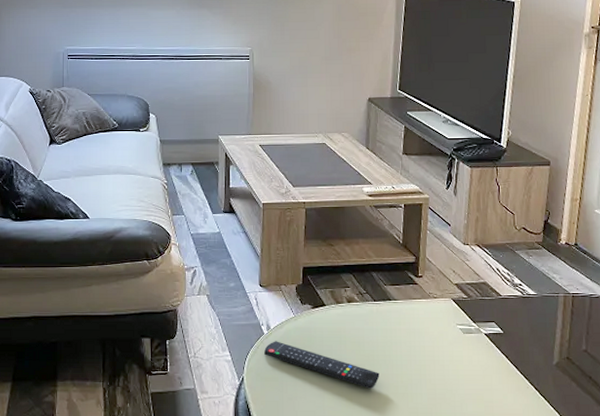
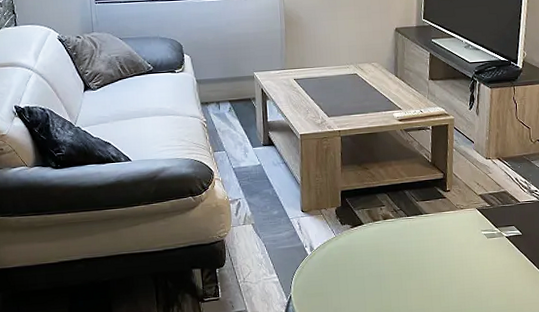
remote control: present [264,341,380,389] -> none [309,260,415,294]

